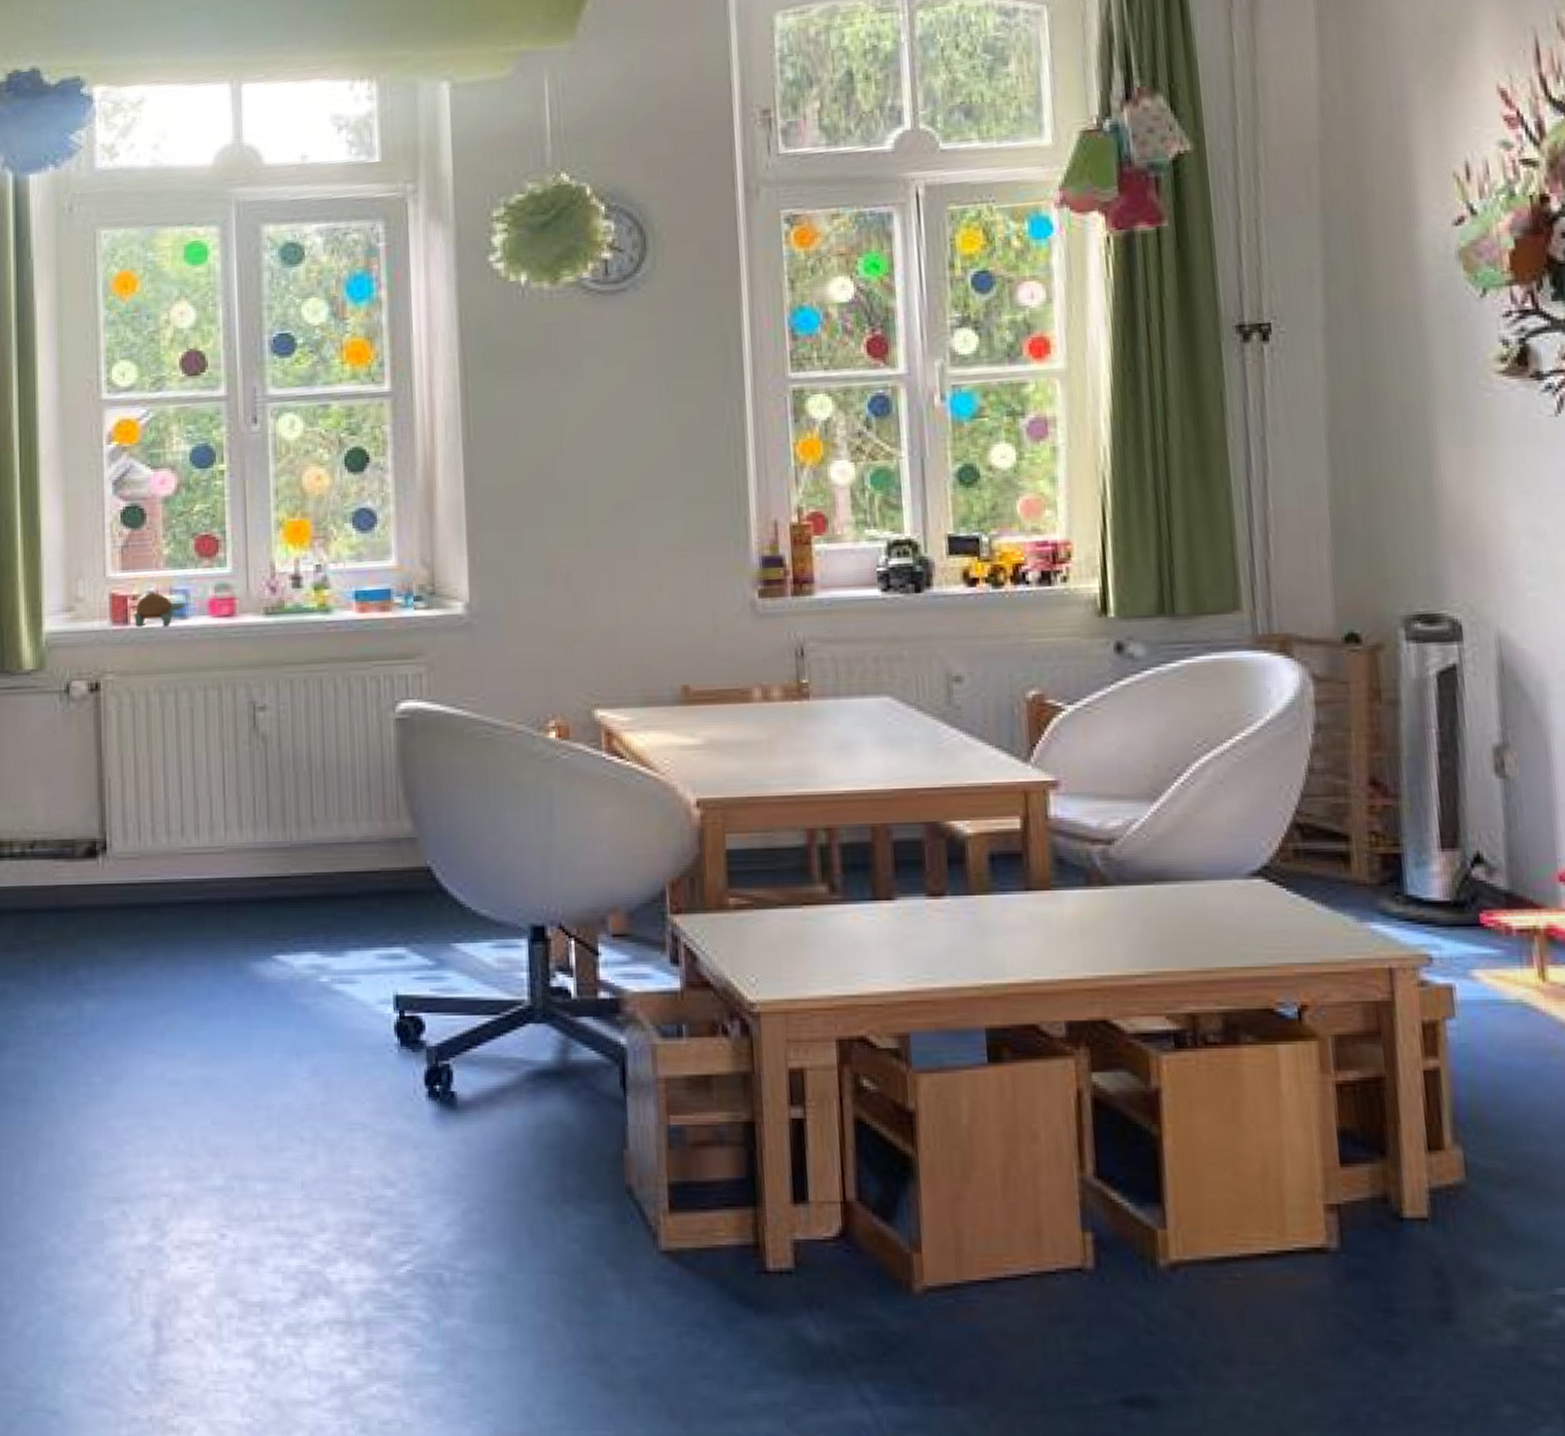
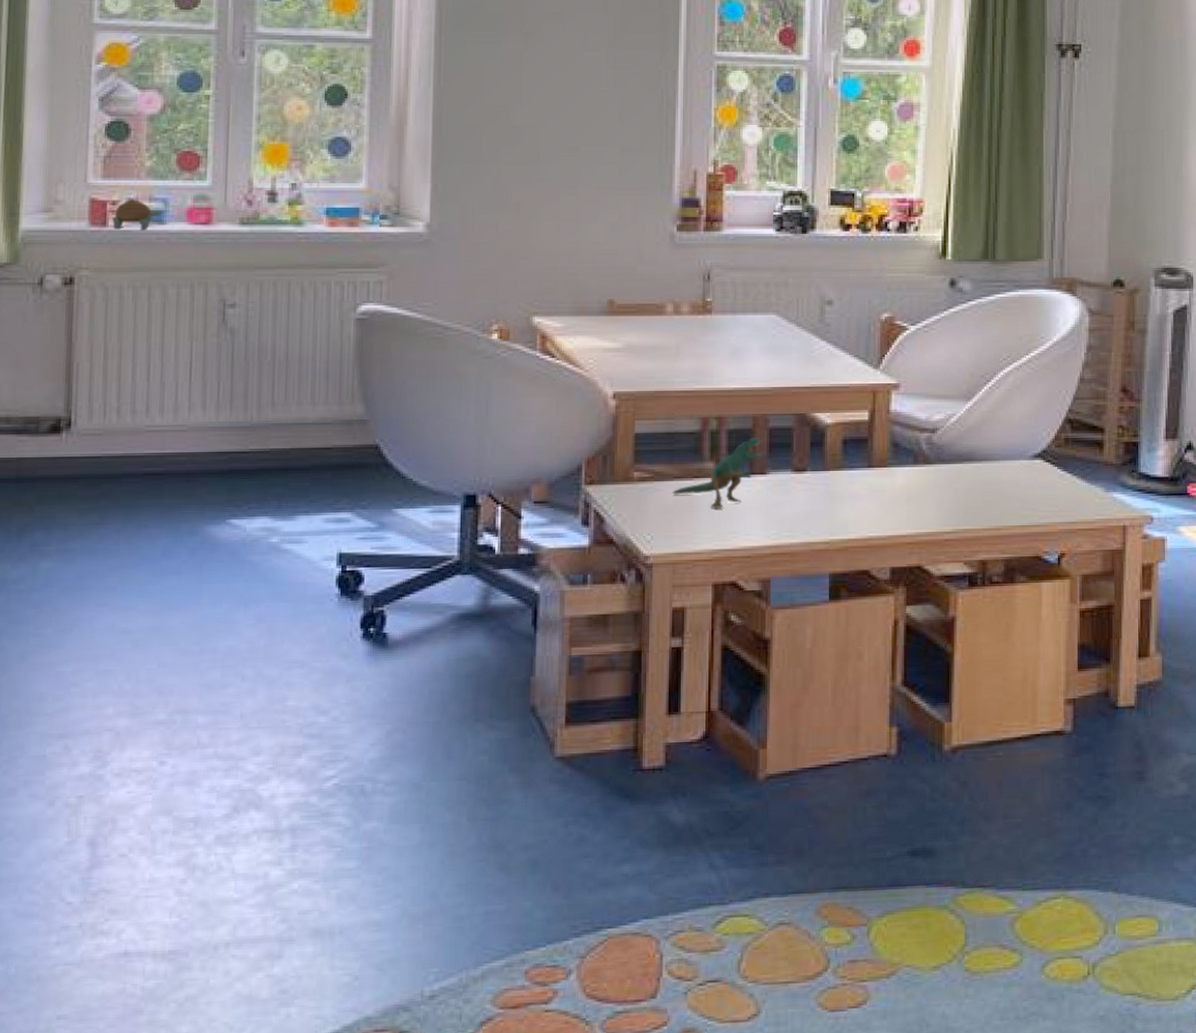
toy dinosaur: none [778,853,888,943] -> present [672,437,763,508]

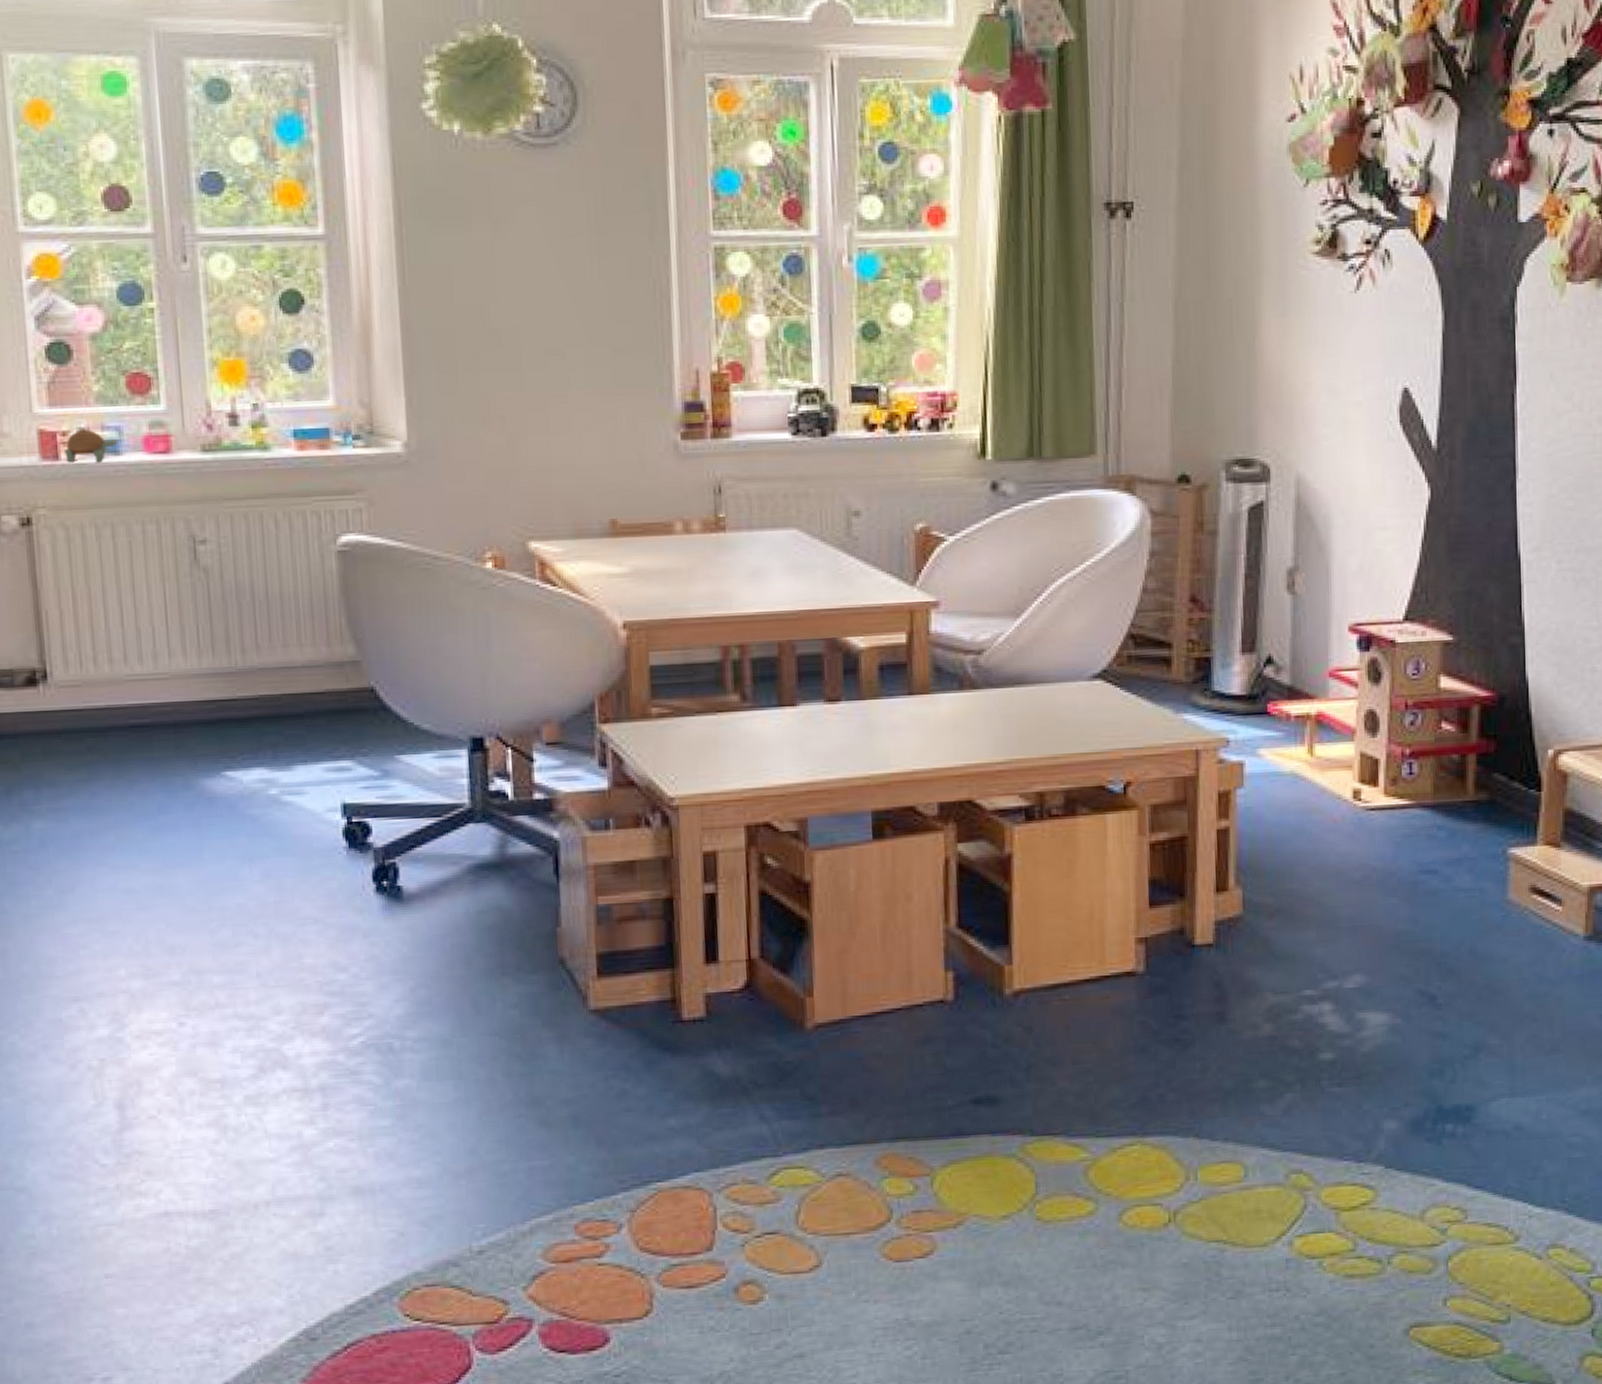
toy dinosaur: present [672,437,763,508] -> none [695,666,792,745]

